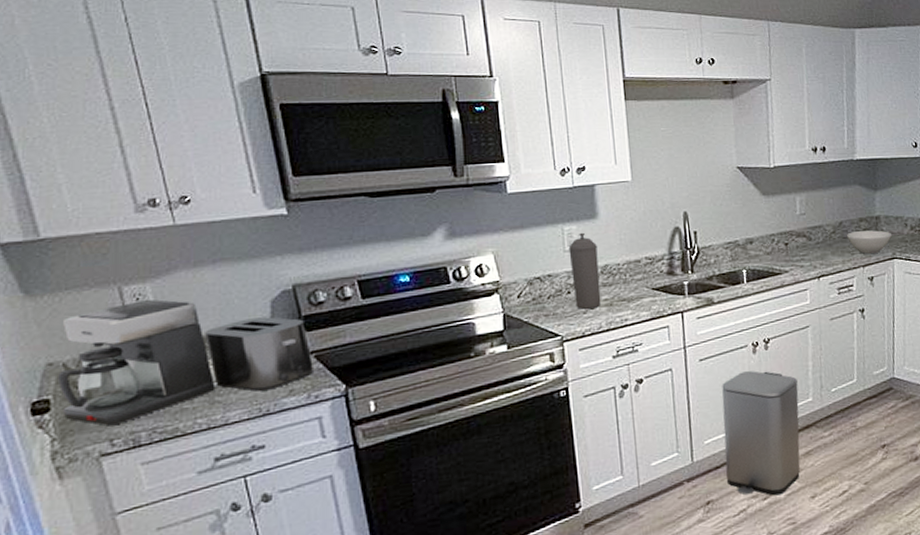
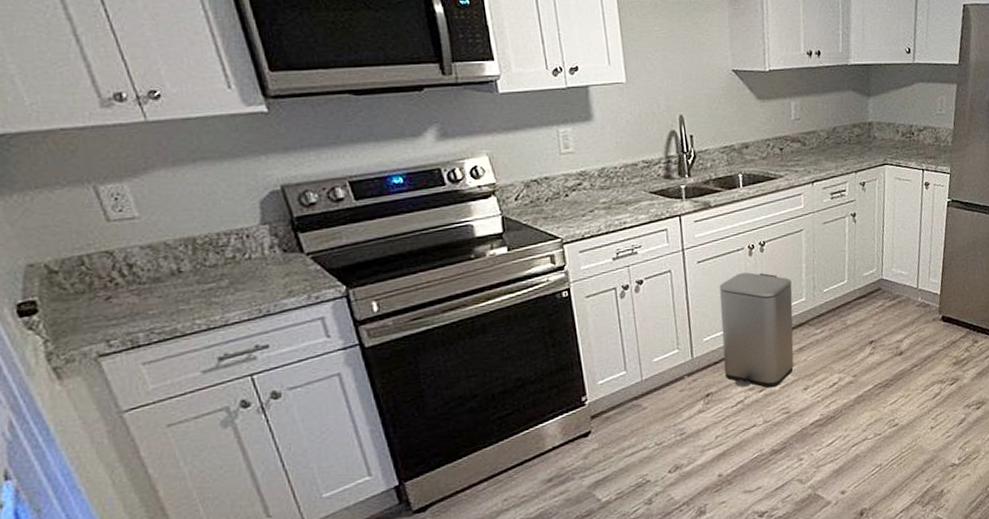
coffee maker: present [58,299,216,426] -> none [38,199,211,327]
toaster: present [204,317,313,392] -> none [192,218,311,293]
canister: present [568,232,601,309] -> none [564,135,600,212]
bowl: present [847,230,893,255] -> none [840,136,884,160]

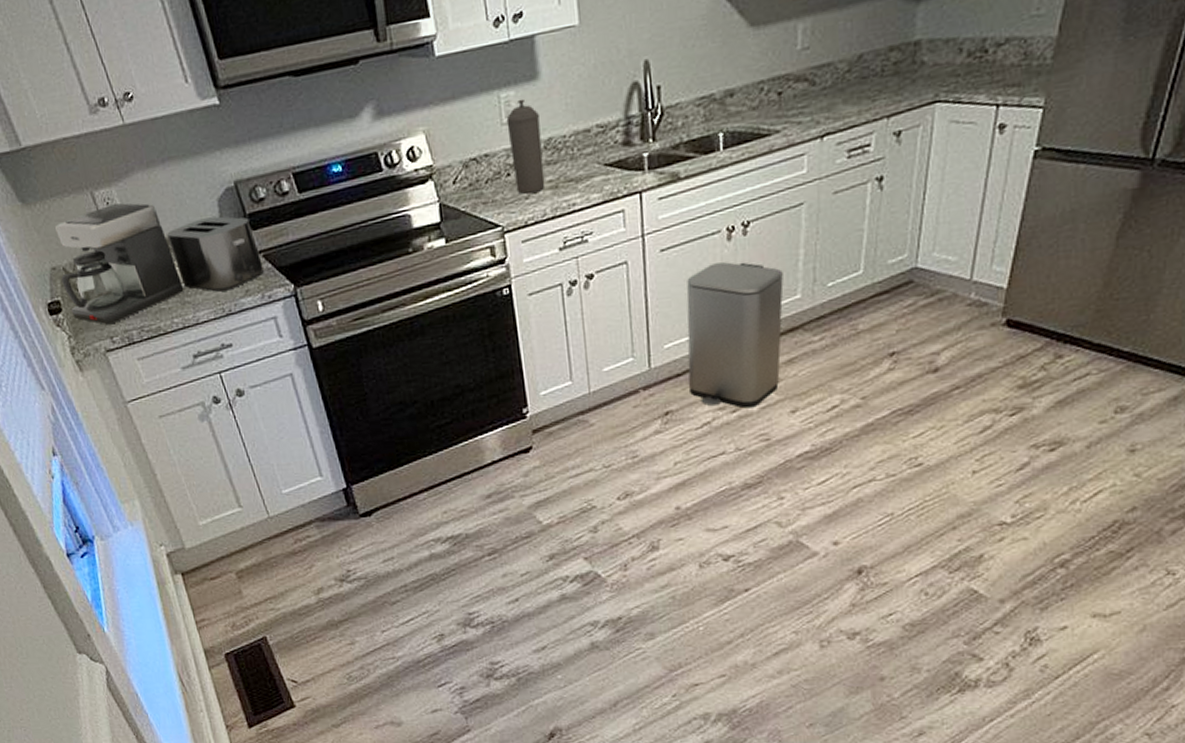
coffee maker: none [38,199,211,327] -> present [55,203,184,325]
toaster: none [192,218,311,293] -> present [166,216,264,293]
canister: none [564,135,600,212] -> present [506,98,545,194]

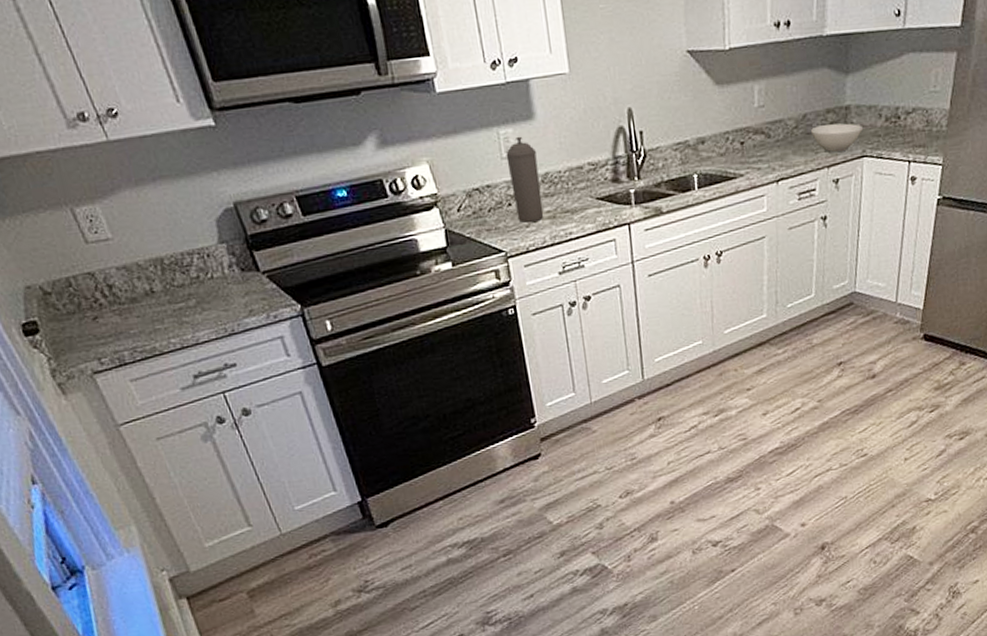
coffee maker: present [55,203,184,325] -> none [29,221,181,346]
toaster: present [166,216,264,293] -> none [159,236,268,313]
pedal bin: present [686,262,784,409] -> none [672,286,752,413]
bowl: none [868,62,938,99] -> present [811,123,864,153]

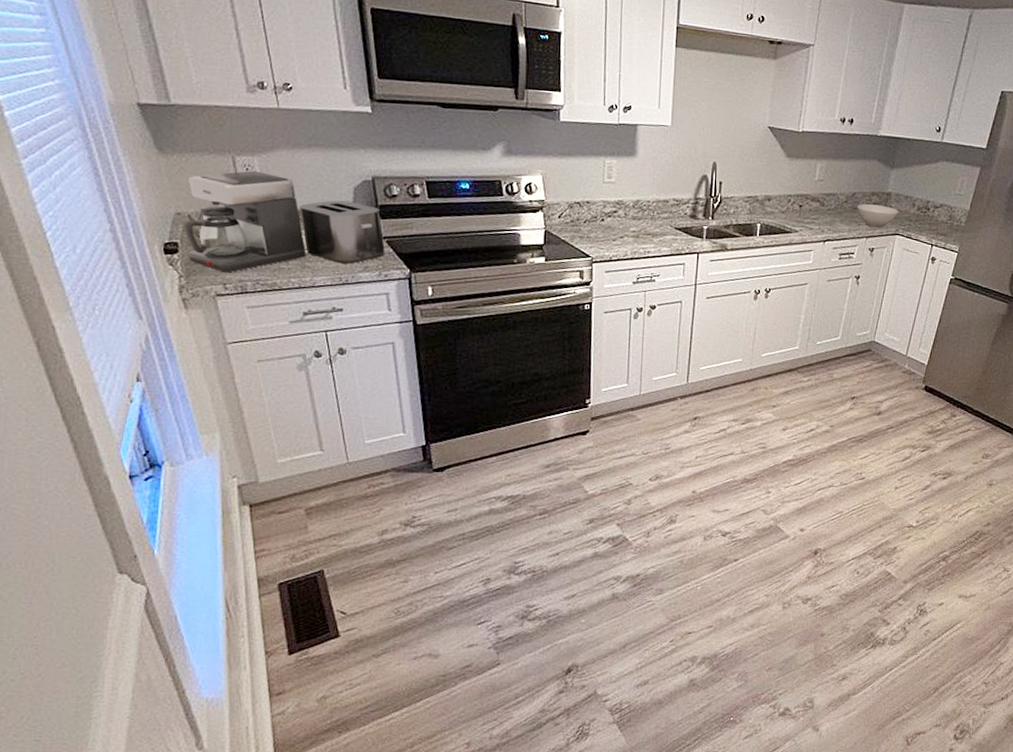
coffee maker: none [29,221,181,346] -> present [184,171,306,273]
toaster: none [159,236,268,313] -> present [299,200,385,265]
canister: present [506,136,544,223] -> none [607,167,632,238]

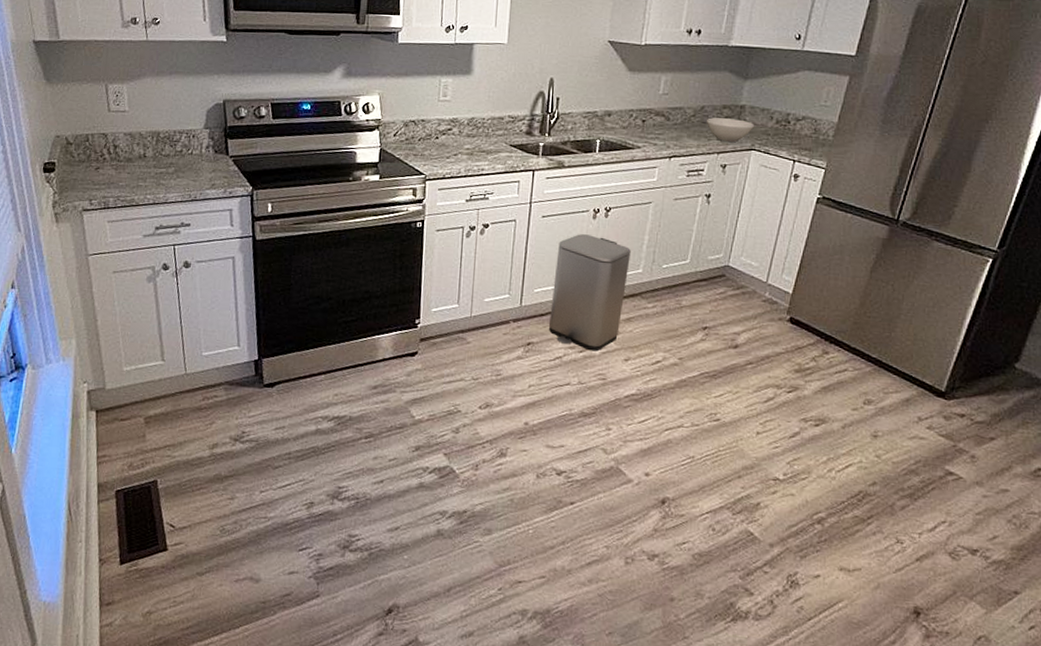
coffee maker: present [184,171,306,273] -> none [61,97,162,190]
toaster: present [299,200,385,265] -> none [158,122,231,182]
pedal bin: none [713,314,789,423] -> present [548,234,631,351]

